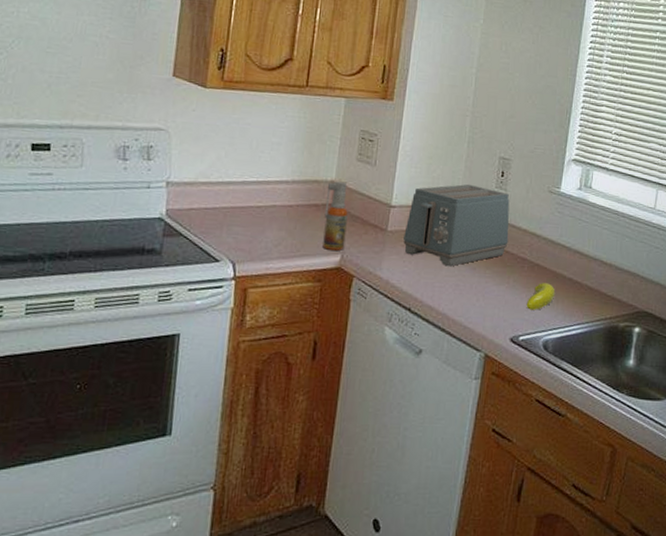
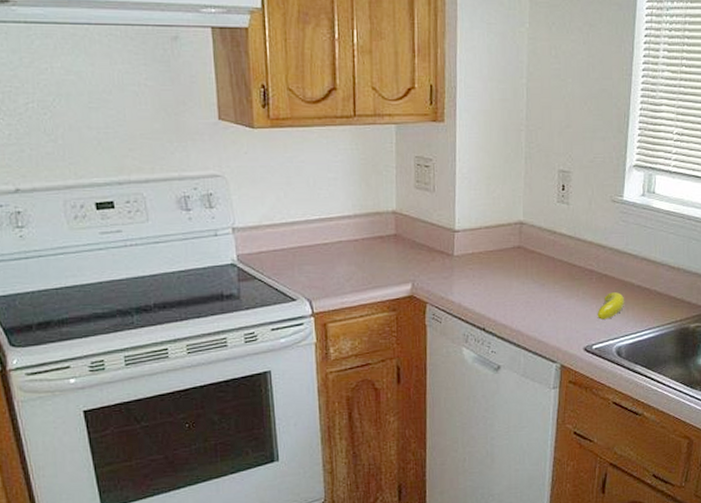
spray bottle: present [323,181,348,251] -> none [389,211,414,280]
toaster: present [403,184,510,267] -> none [471,202,575,285]

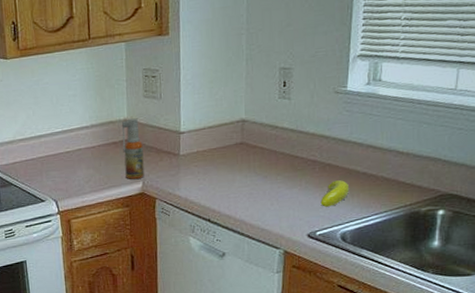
spray bottle: none [389,211,414,280] -> present [121,118,145,179]

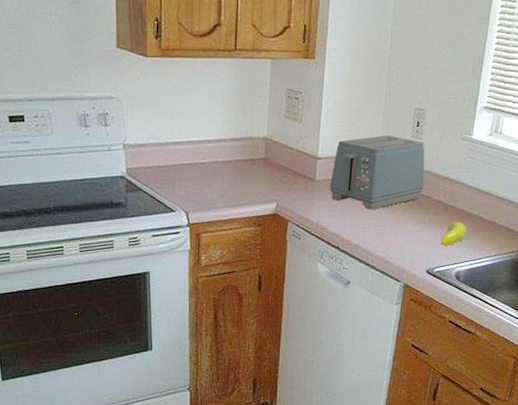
spray bottle: present [121,118,145,179] -> none [260,137,280,199]
toaster: none [195,100,297,179] -> present [330,135,425,210]

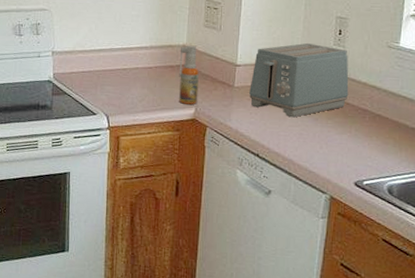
spray bottle: none [260,137,280,199] -> present [179,45,199,105]
banana: present [440,222,467,246] -> none [369,132,398,157]

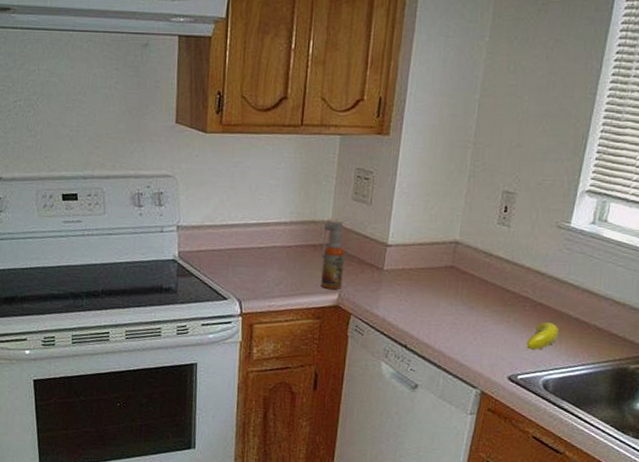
toaster: present [249,43,349,118] -> none [400,221,513,306]
banana: none [369,132,398,157] -> present [526,322,559,350]

